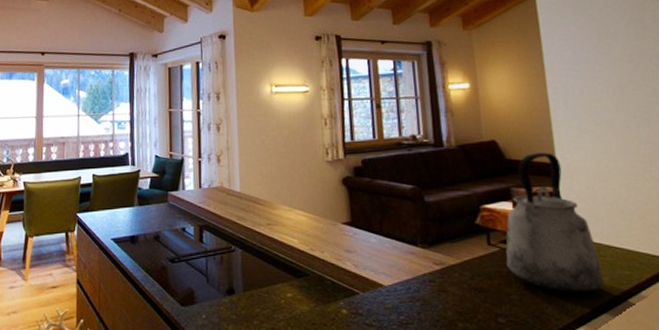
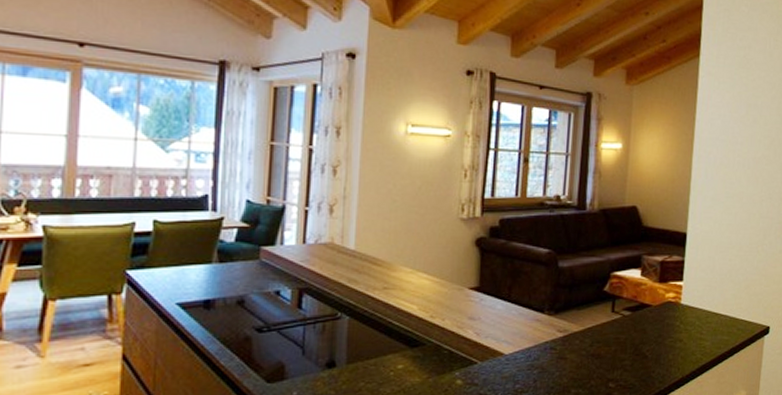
kettle: present [505,153,604,294] -> none [625,221,706,358]

